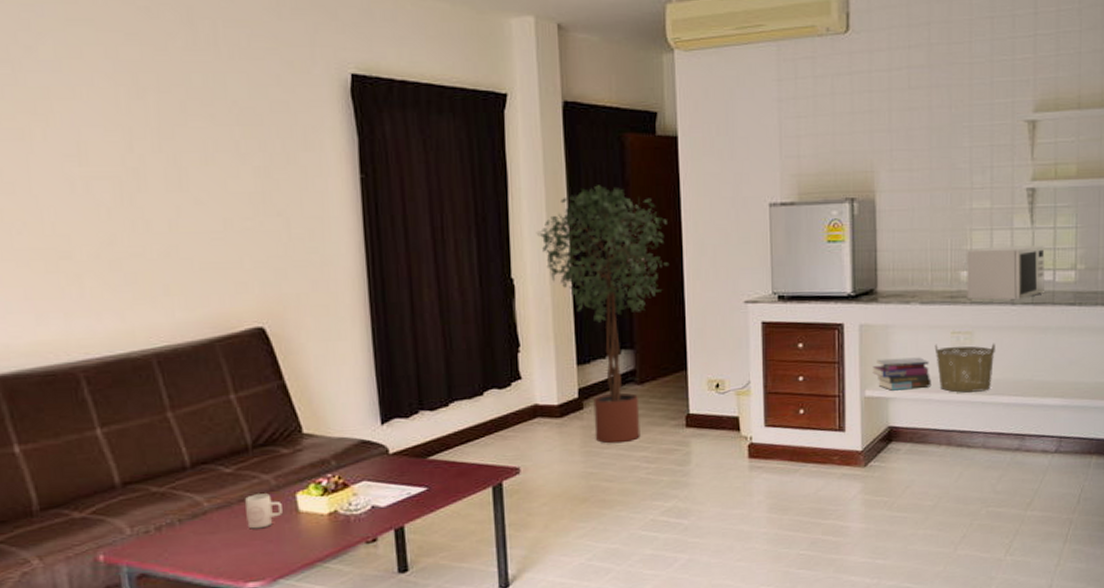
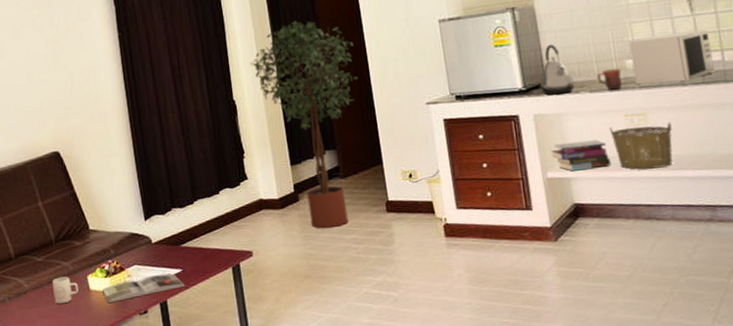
magazine: none [316,492,430,529] -> present [102,273,186,304]
kettle: none [869,245,906,304] -> present [539,44,575,95]
mug: none [929,279,955,303] -> present [596,68,622,90]

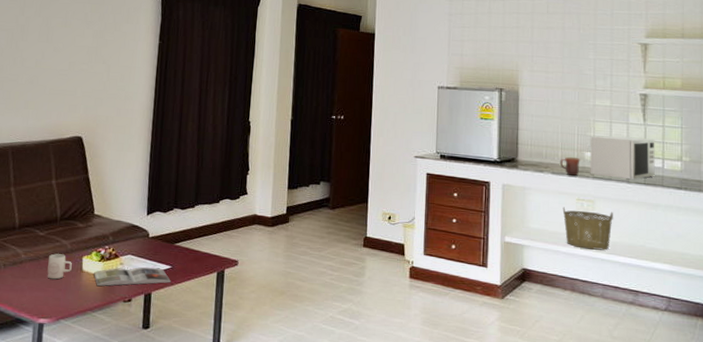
potted tree: present [249,21,359,229] -> none [269,62,362,253]
kettle: present [539,44,575,95] -> none [511,126,541,171]
books: present [551,139,612,171] -> none [511,213,560,241]

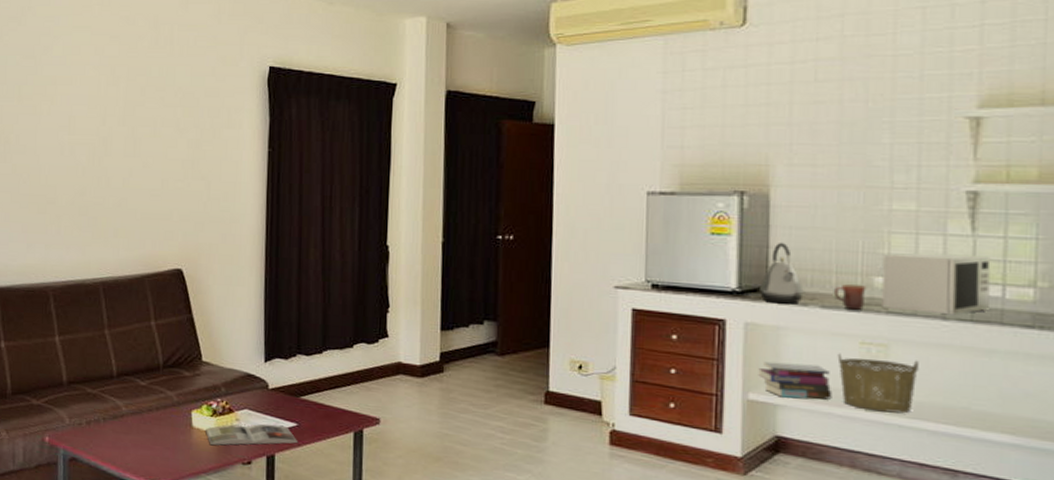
mug: present [47,253,72,280] -> none [152,406,180,437]
kettle: none [511,126,541,171] -> present [758,242,804,304]
books: none [511,213,560,241] -> present [758,361,832,400]

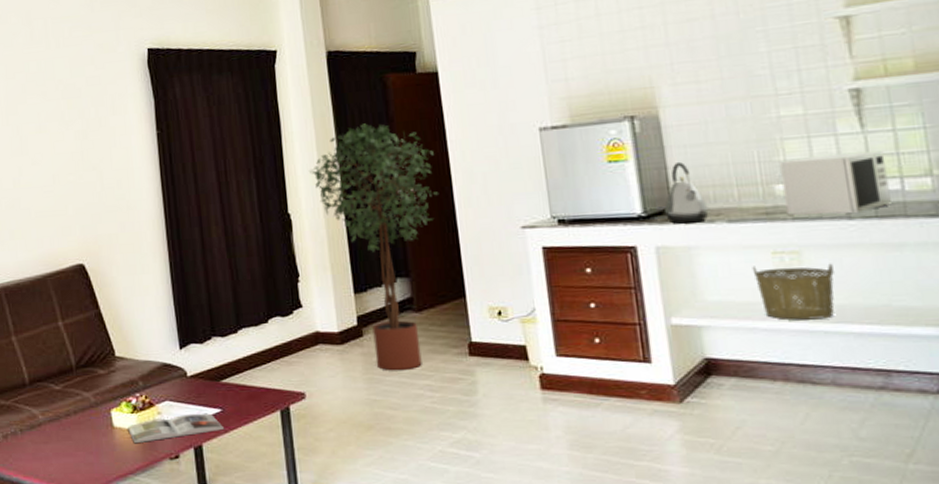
potted tree: none [412,166,538,410] -> present [308,123,439,371]
books: present [758,361,832,400] -> none [677,281,755,318]
mug: present [833,283,867,310] -> none [737,194,770,221]

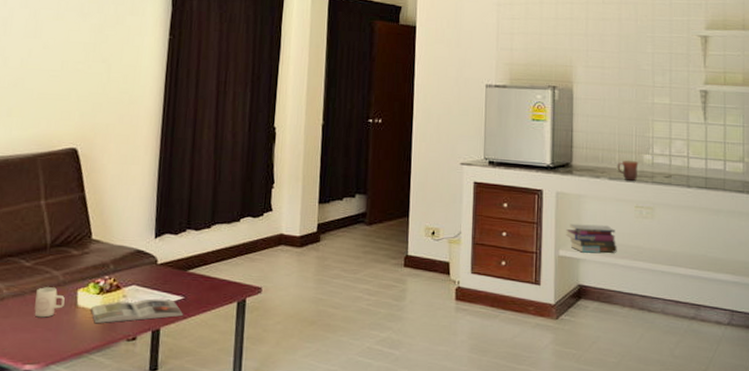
mug: none [71,409,100,441] -> present [34,287,65,318]
potted tree: present [308,123,439,371] -> none [297,59,402,275]
kettle: present [663,161,709,224] -> none [566,127,597,177]
books: none [677,281,755,318] -> present [566,223,617,253]
mug: none [737,194,770,221] -> present [617,160,639,181]
basket: present [752,263,835,320] -> none [620,215,673,262]
microwave: present [780,150,891,217] -> none [649,136,716,184]

